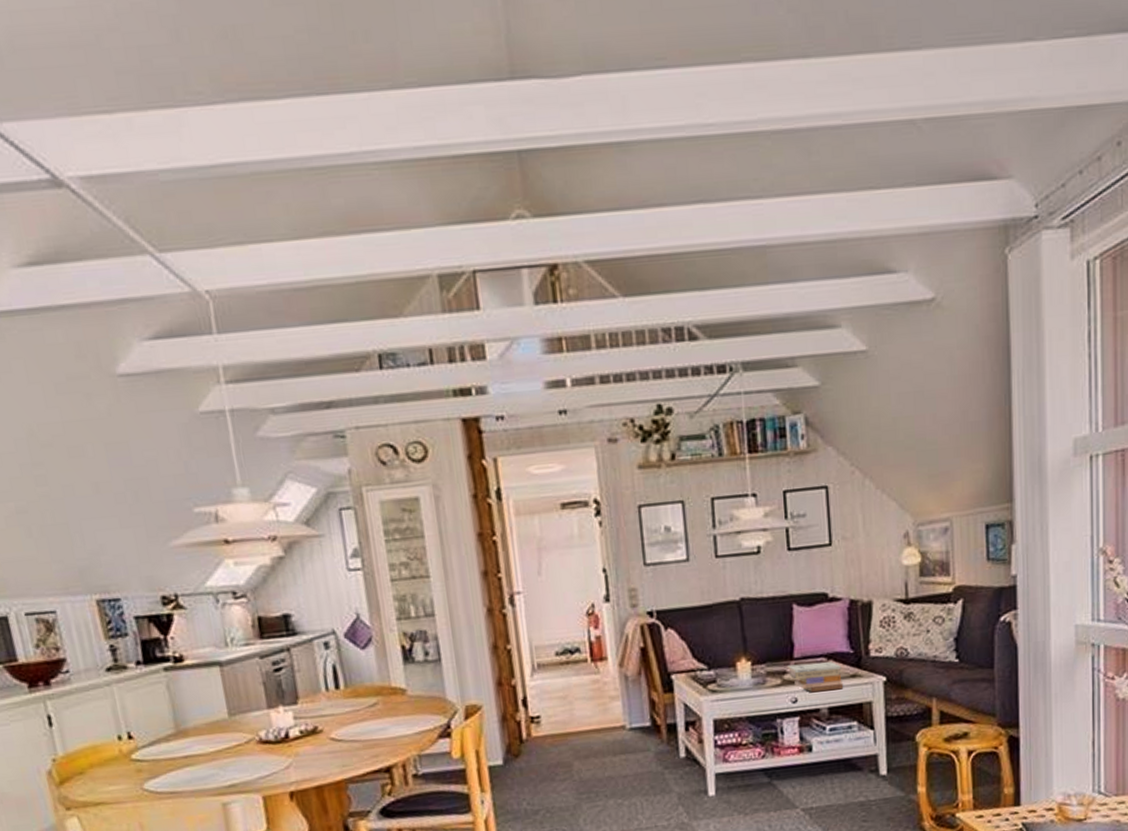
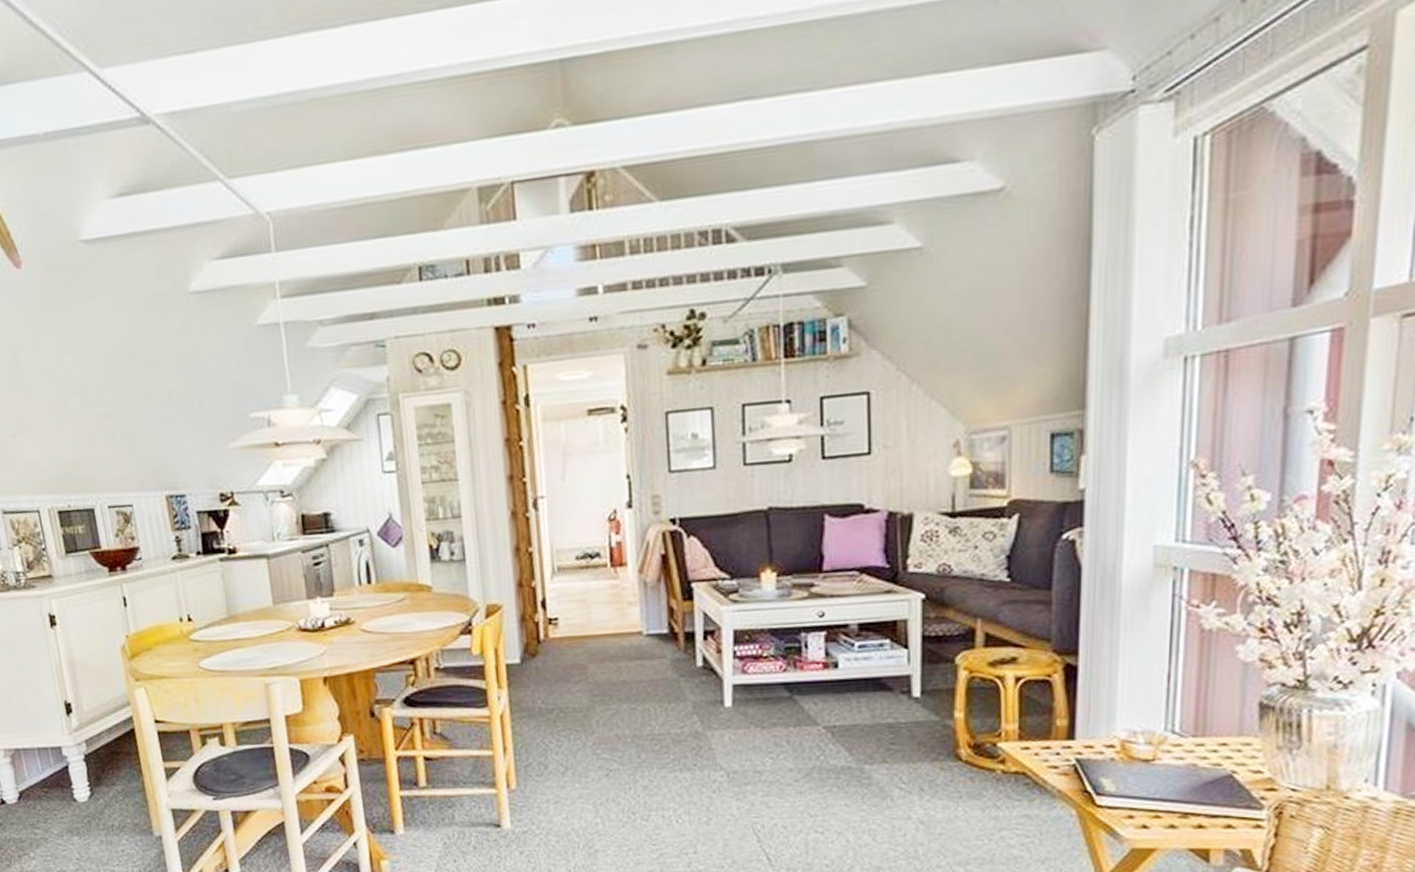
books: present [787,662,844,693] -> none [815,576,877,608]

